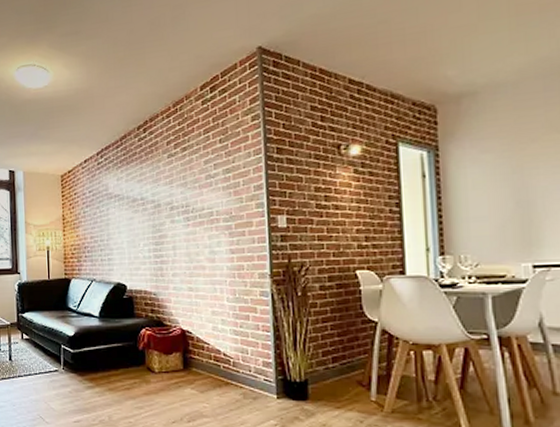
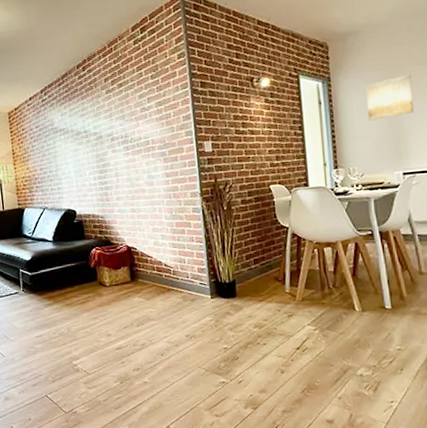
wall art: none [485,144,551,199] -> present [366,74,414,121]

